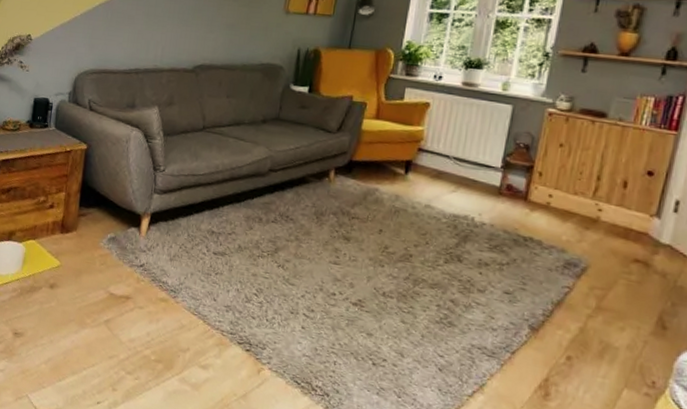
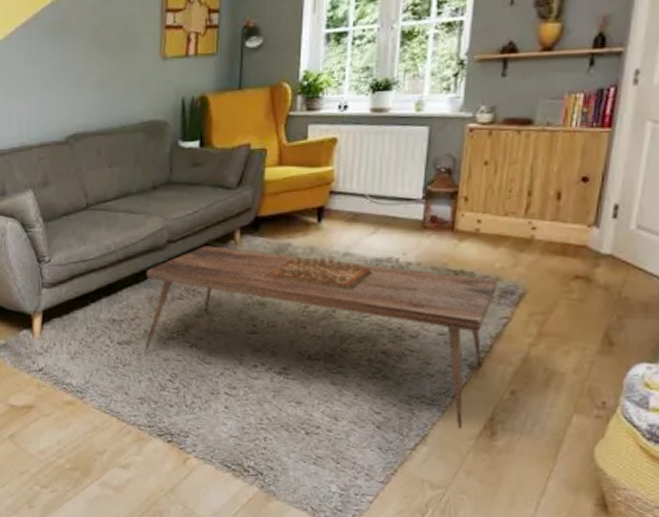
coffee table: none [235,179,562,384] -> present [144,246,497,429]

